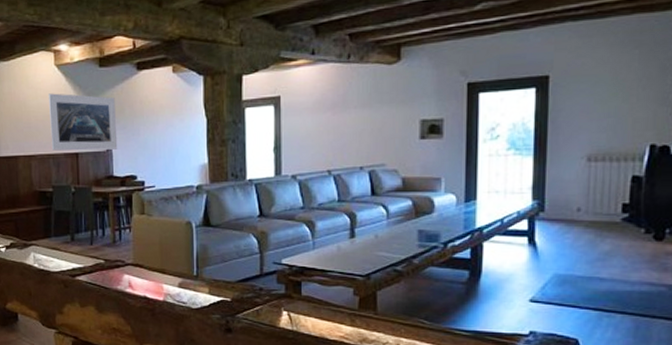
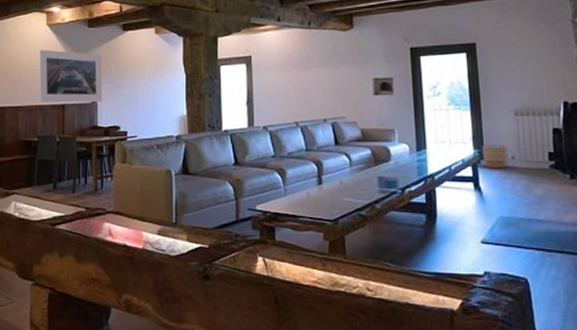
planter: none [542,194,574,222] -> present [481,144,509,169]

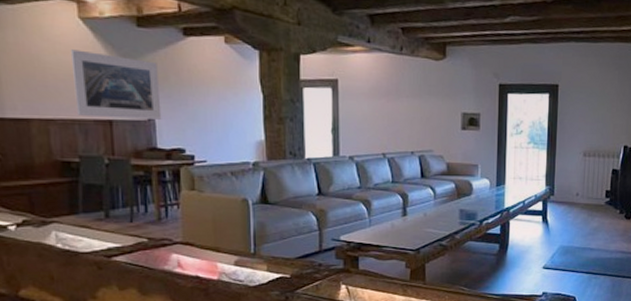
planter: present [481,144,509,169] -> none [552,182,574,204]

